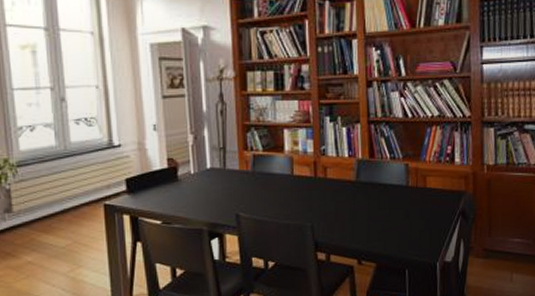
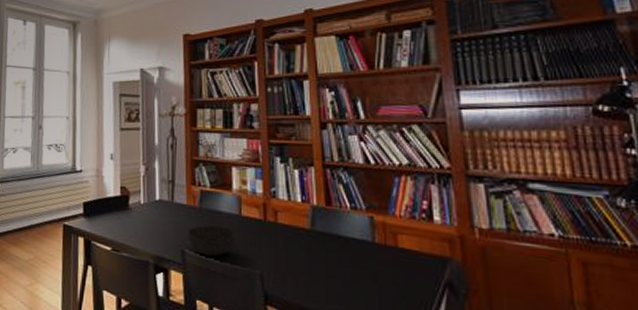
bowl: none [242,187,289,217] -> present [188,225,237,257]

